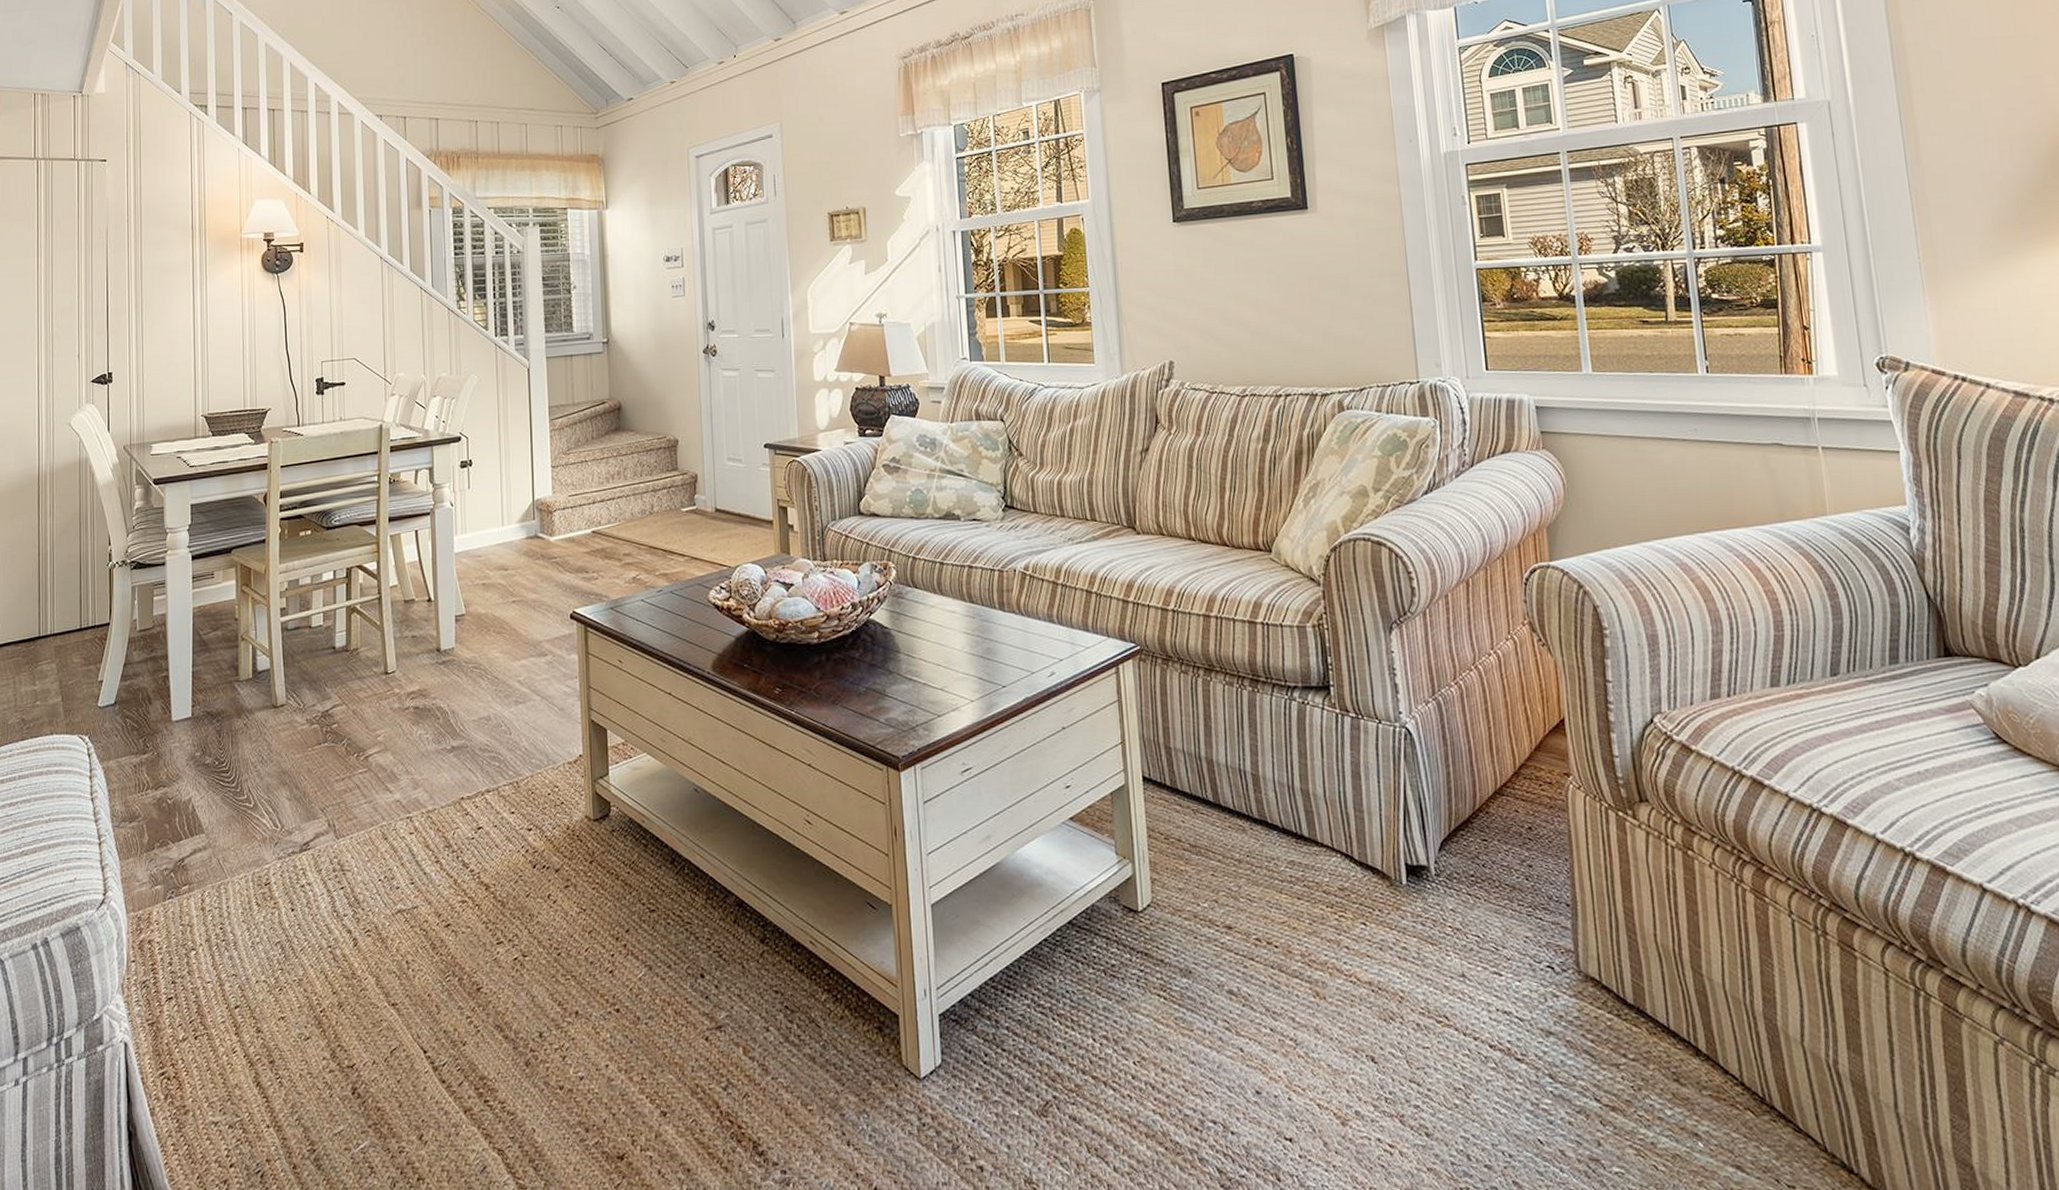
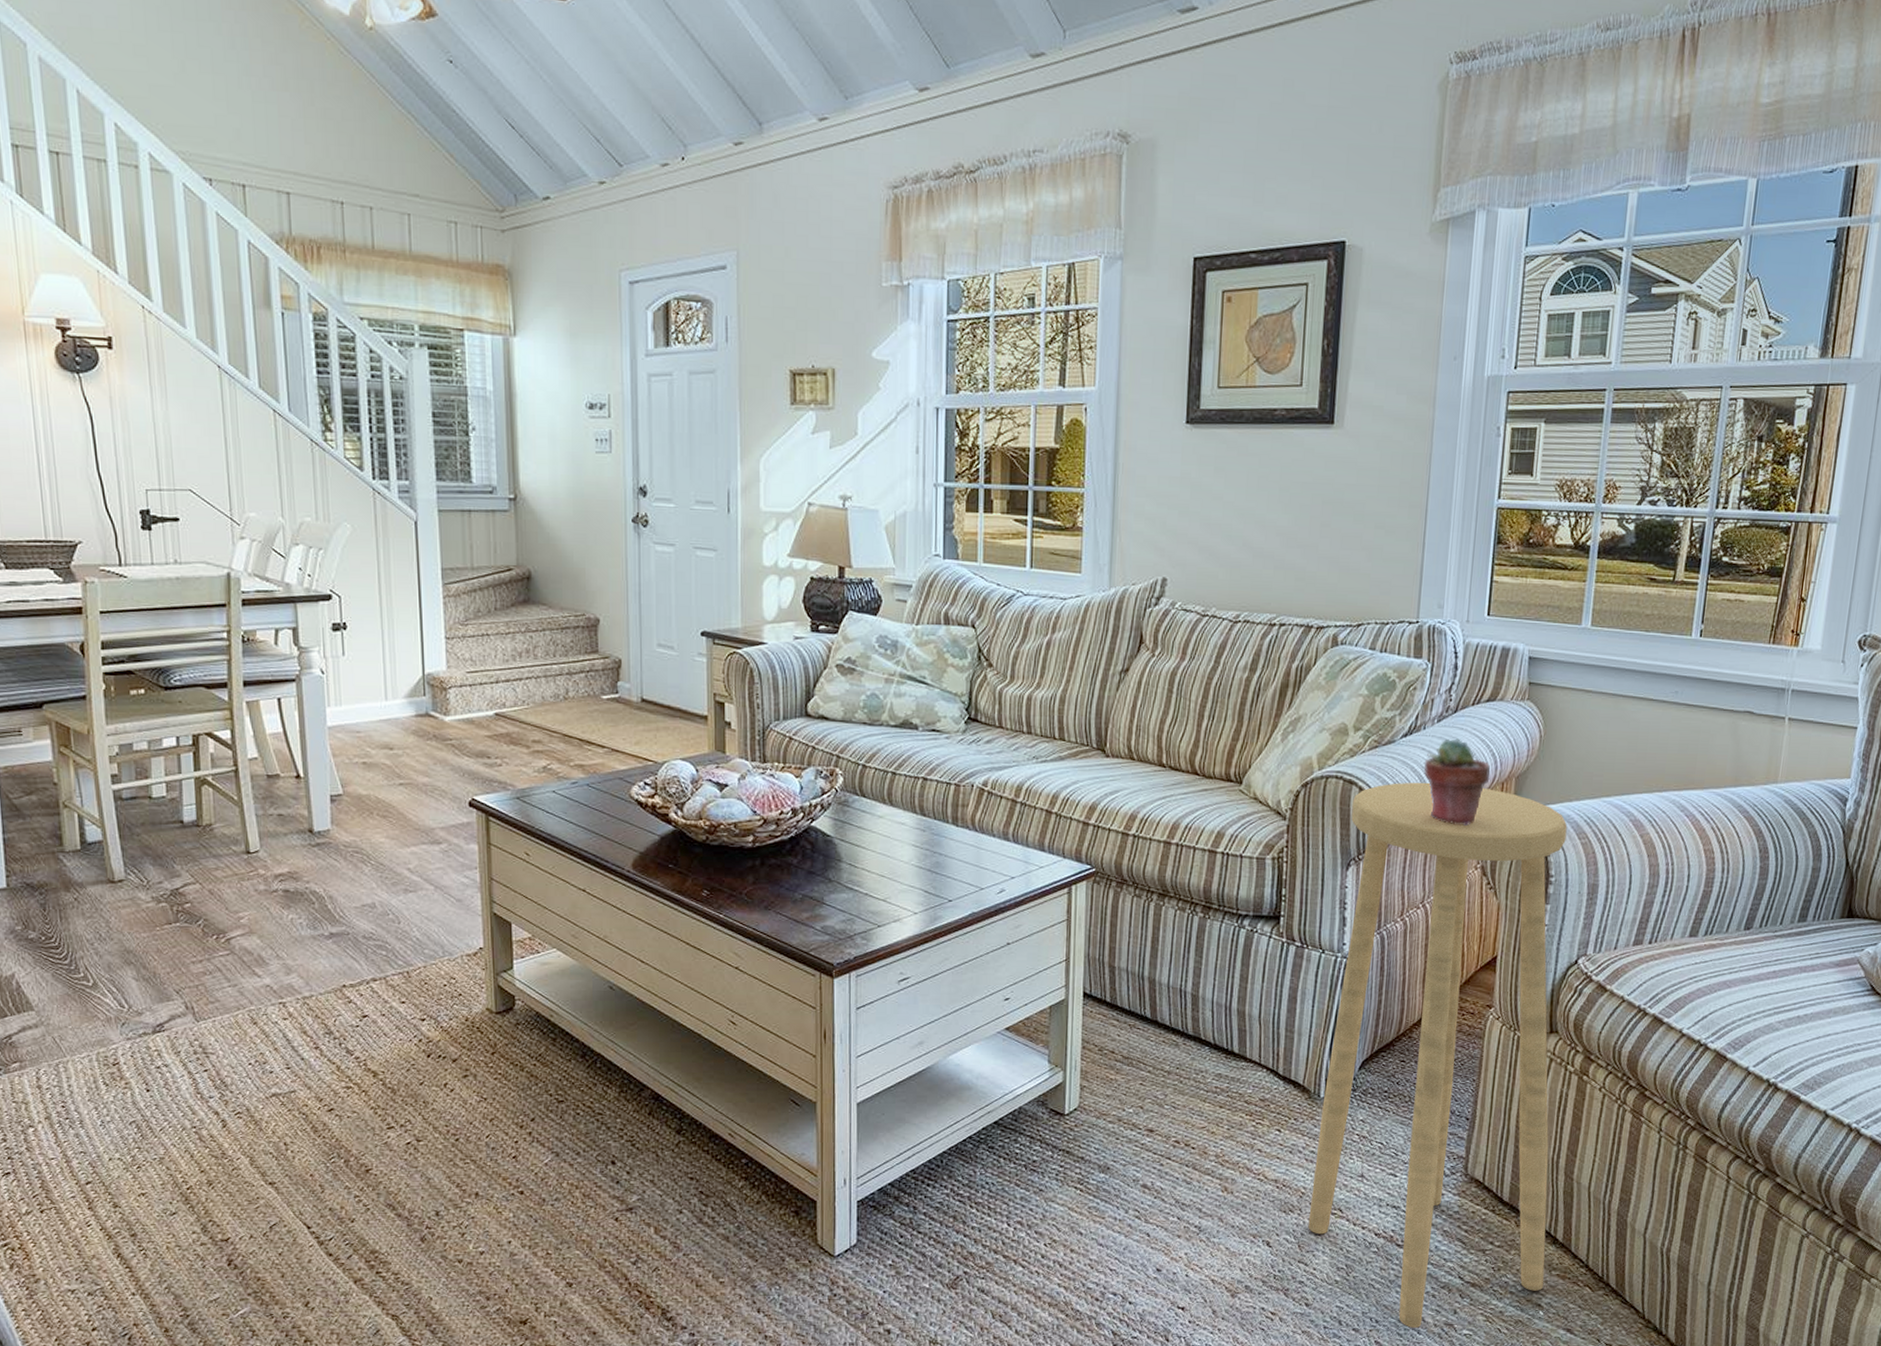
stool: none [1384,538,1697,1164] -> present [1308,782,1567,1328]
potted succulent: none [1449,492,1520,580] -> present [1423,738,1490,826]

